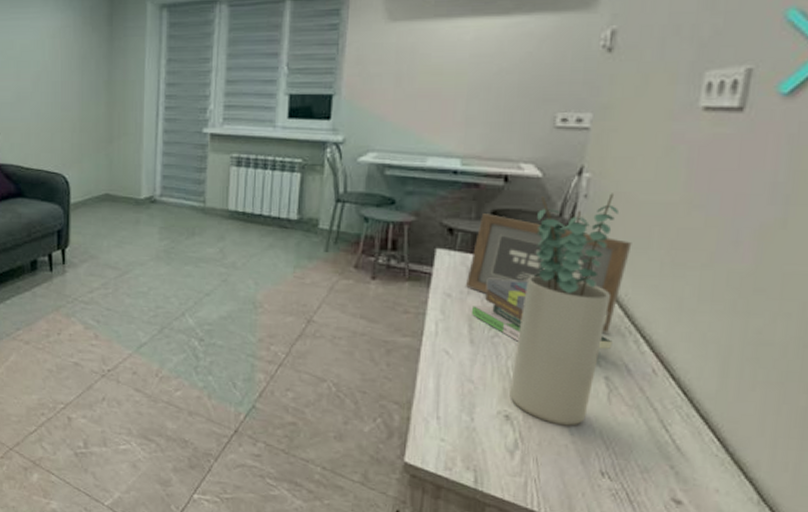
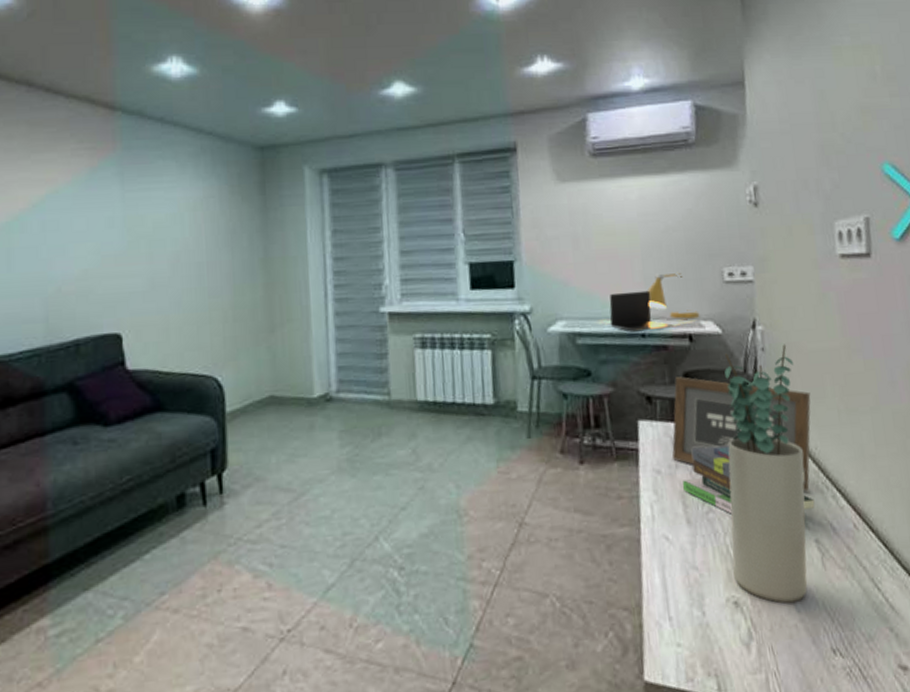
laptop computer: none [422,130,490,168] -> present [609,290,674,332]
table lamp: none [466,114,521,160] -> present [646,272,700,320]

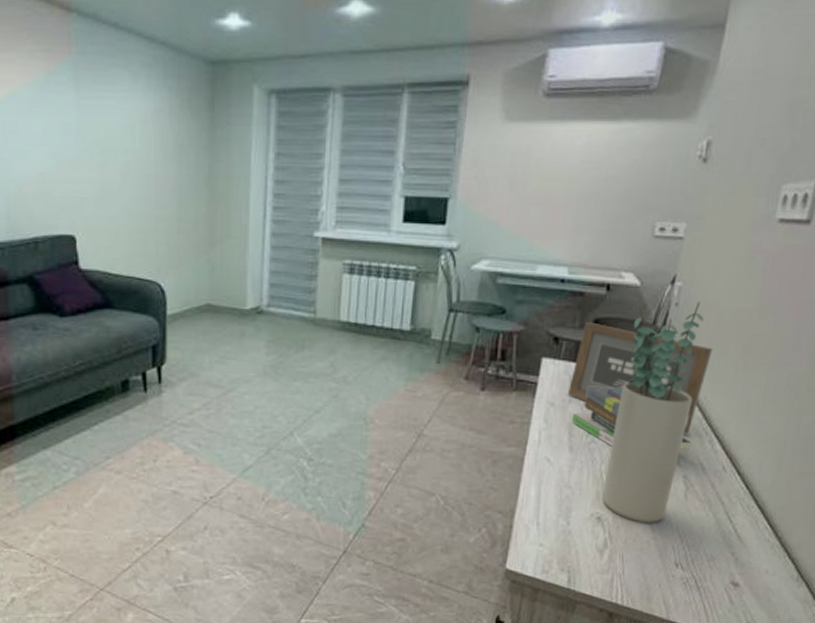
laptop computer: present [609,290,674,332] -> none [532,237,595,277]
table lamp: present [646,272,700,320] -> none [574,222,623,269]

